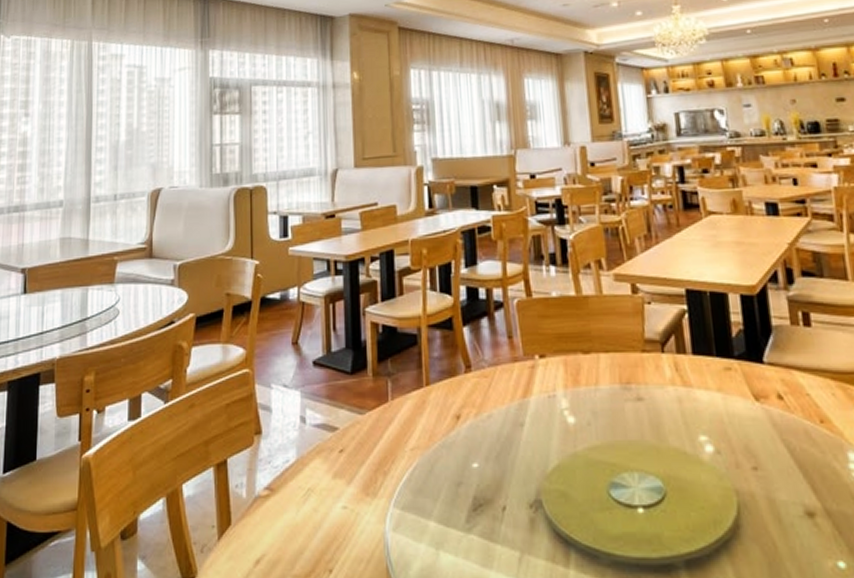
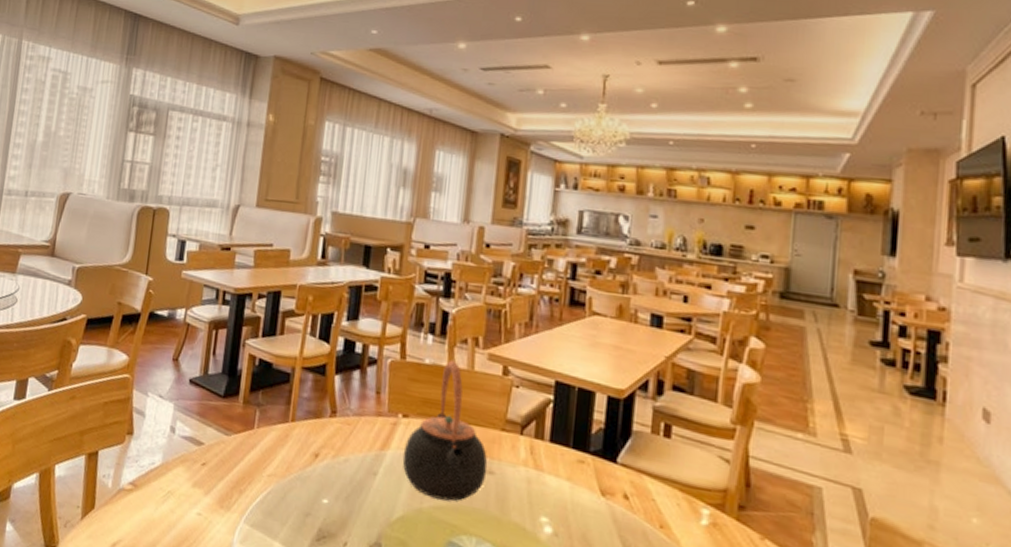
teapot: none [546,288,636,439] -> present [402,360,488,501]

